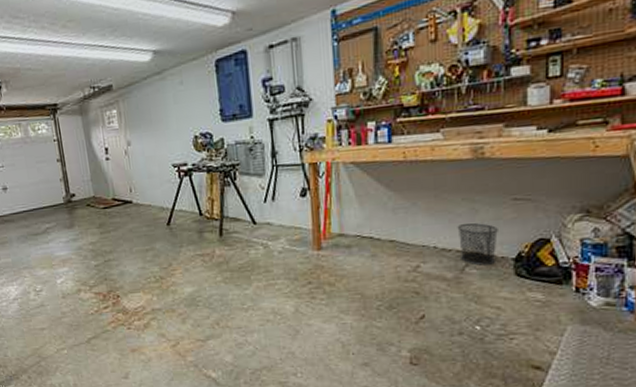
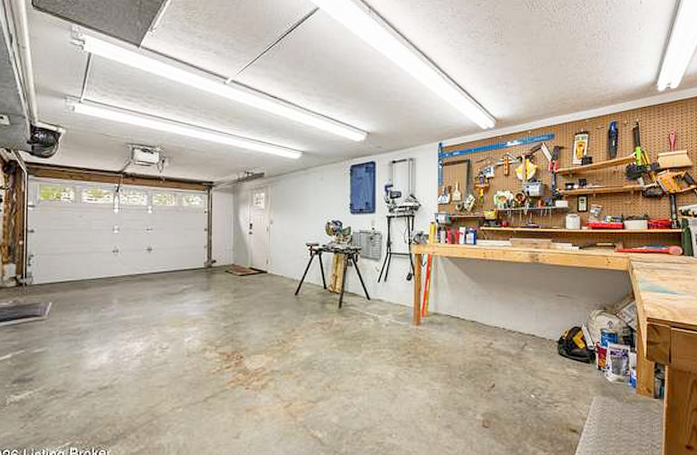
waste bin: present [457,222,498,266] -> none [519,311,547,345]

